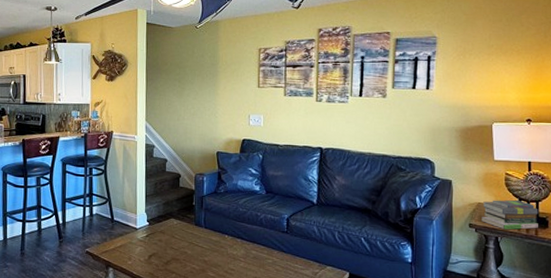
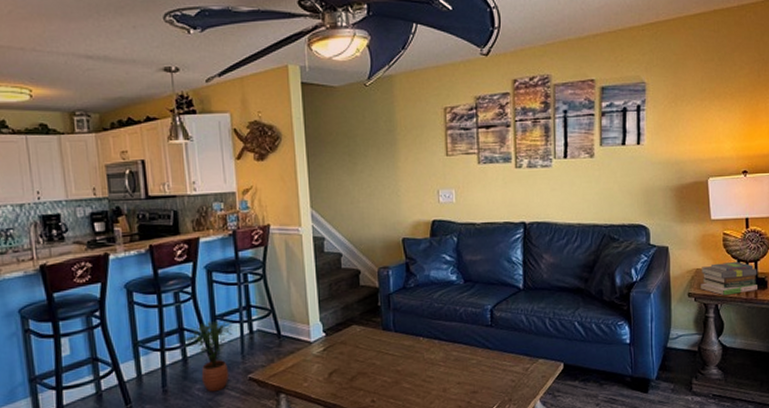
potted plant: none [40,202,78,259] -> present [184,320,233,392]

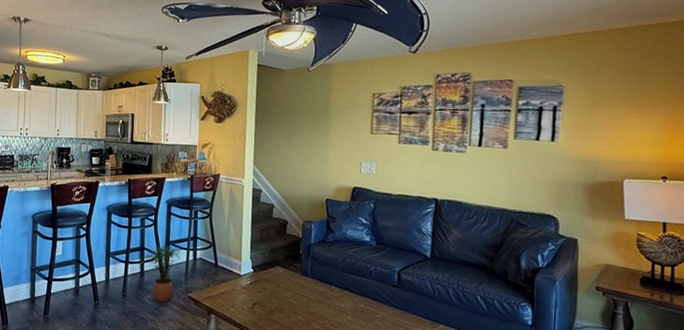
books: present [701,261,757,296] -> none [610,262,674,296]

